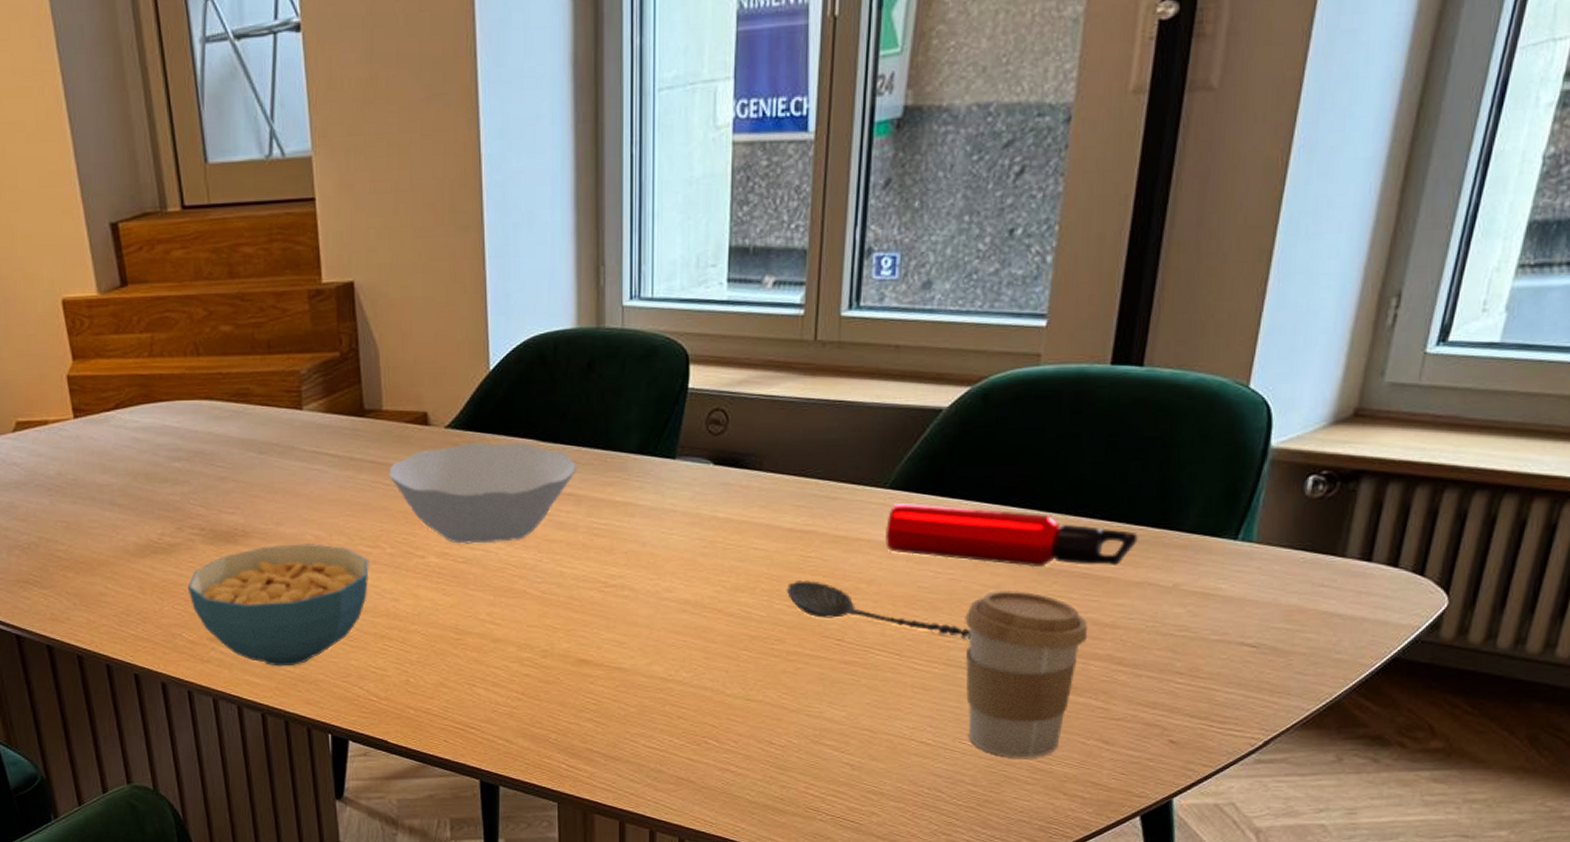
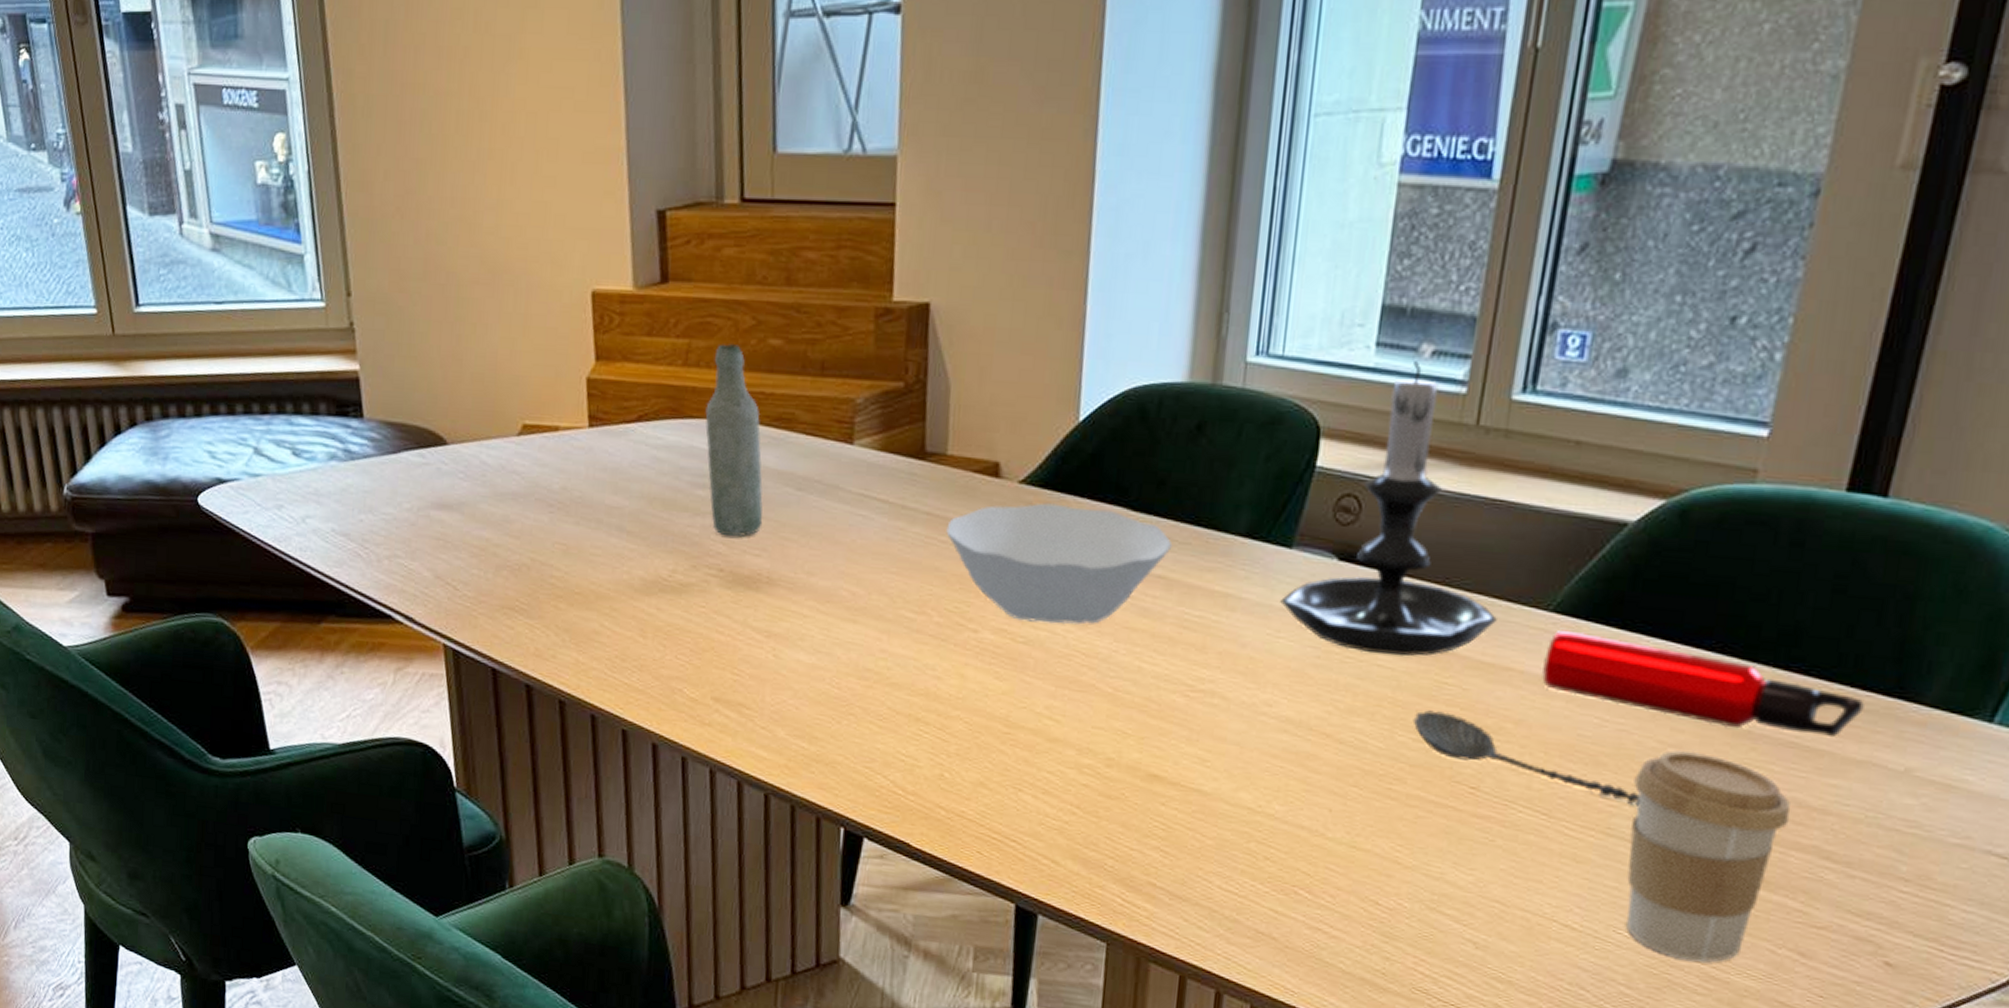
bottle: none [173,332,233,500] -> present [705,343,763,537]
cereal bowl: present [187,544,369,667] -> none [695,598,912,742]
candle holder: none [670,292,845,539] -> present [1280,361,1497,657]

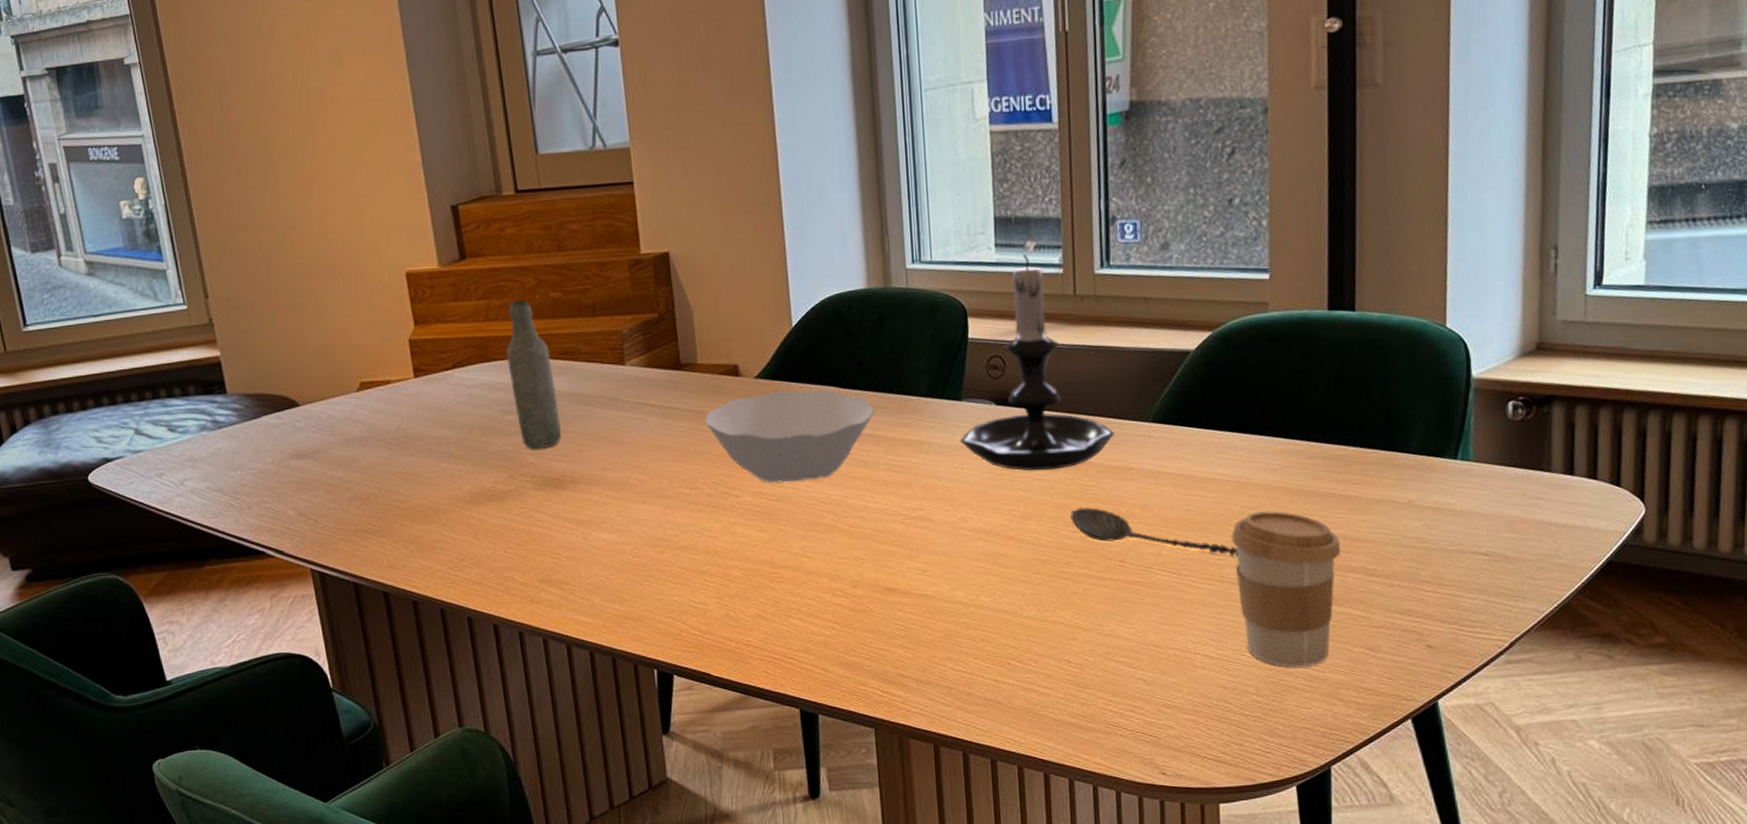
water bottle: present [1542,629,1865,738] -> none [1152,433,1373,489]

